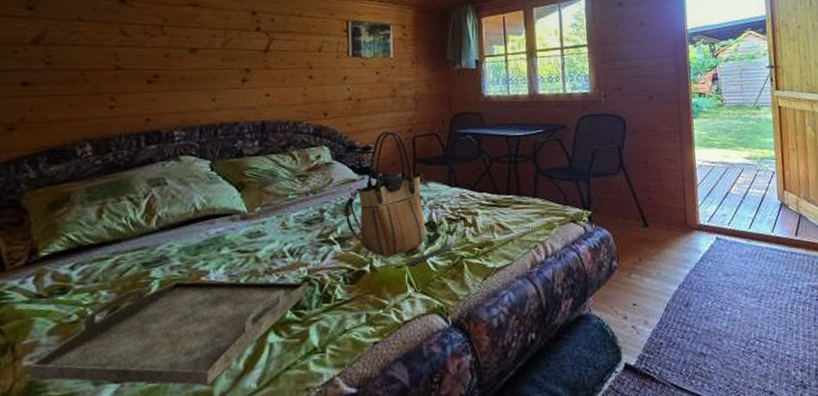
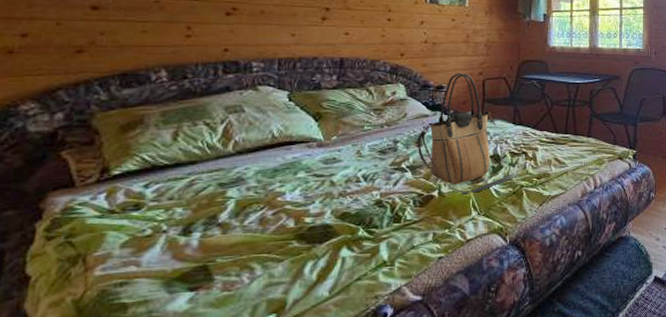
serving tray: present [28,281,309,386] -> none [101,200,381,294]

